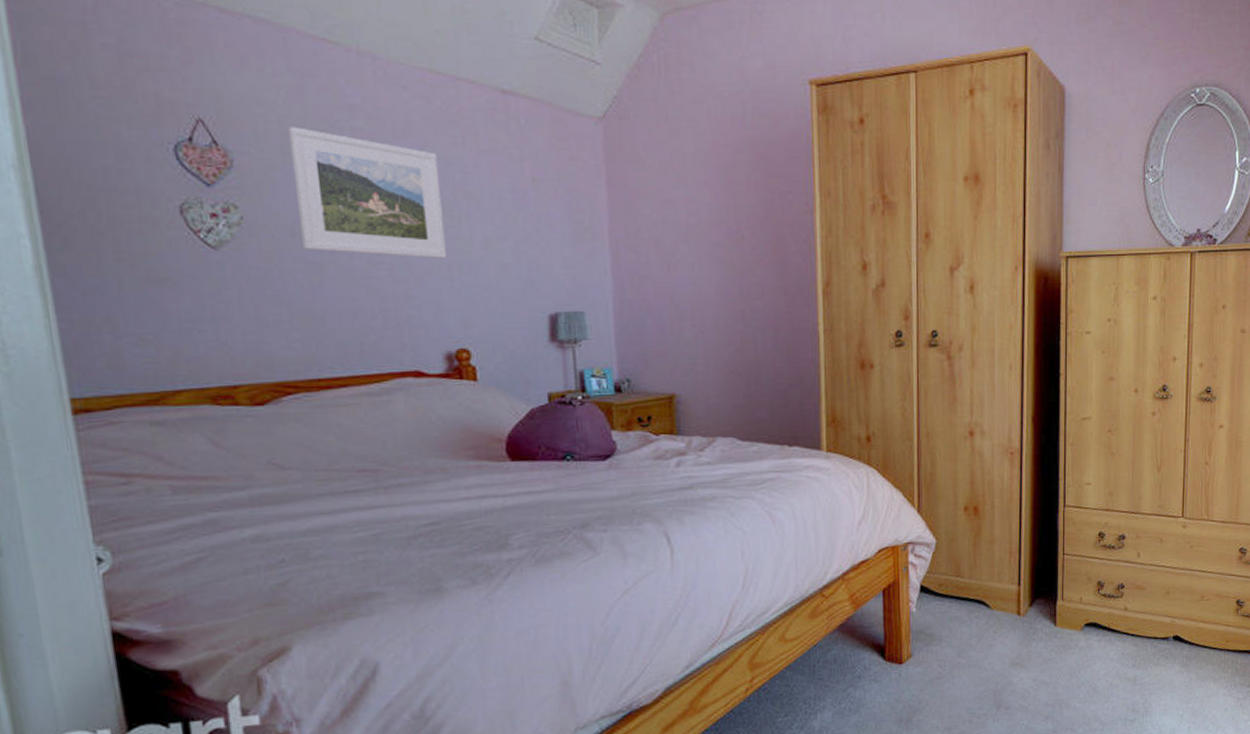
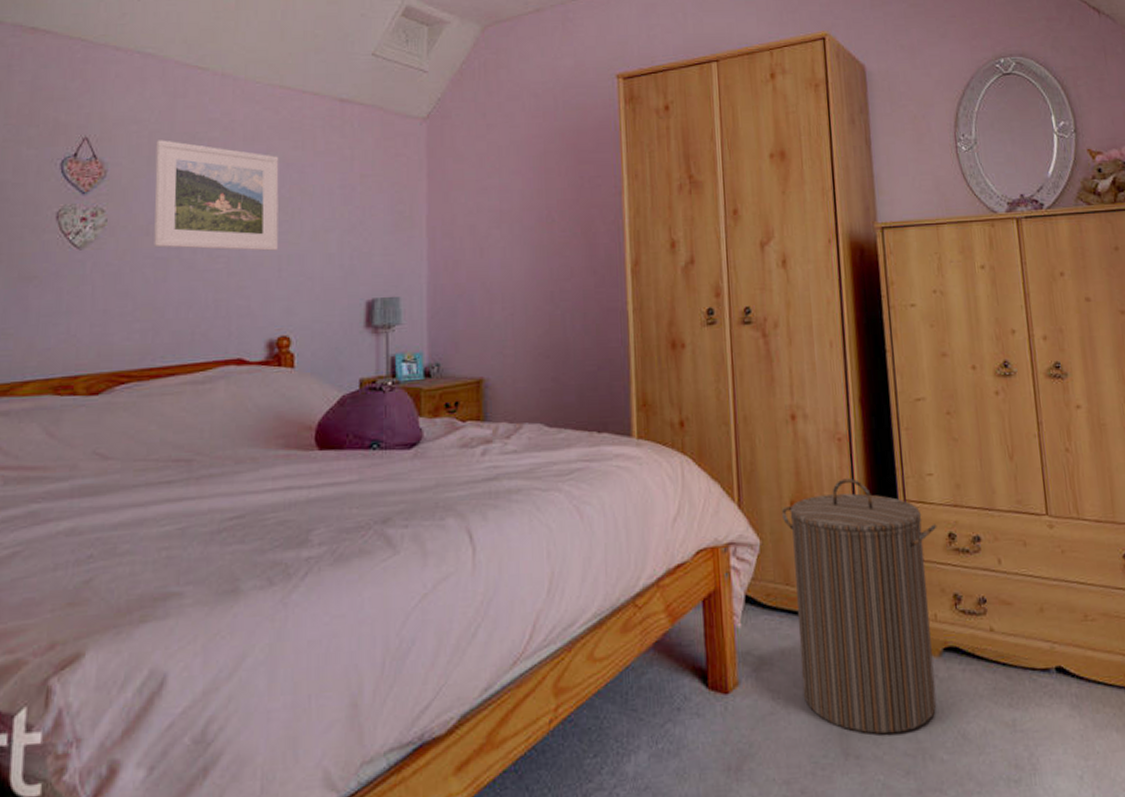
laundry hamper: none [956,487,1090,691] -> present [781,478,937,735]

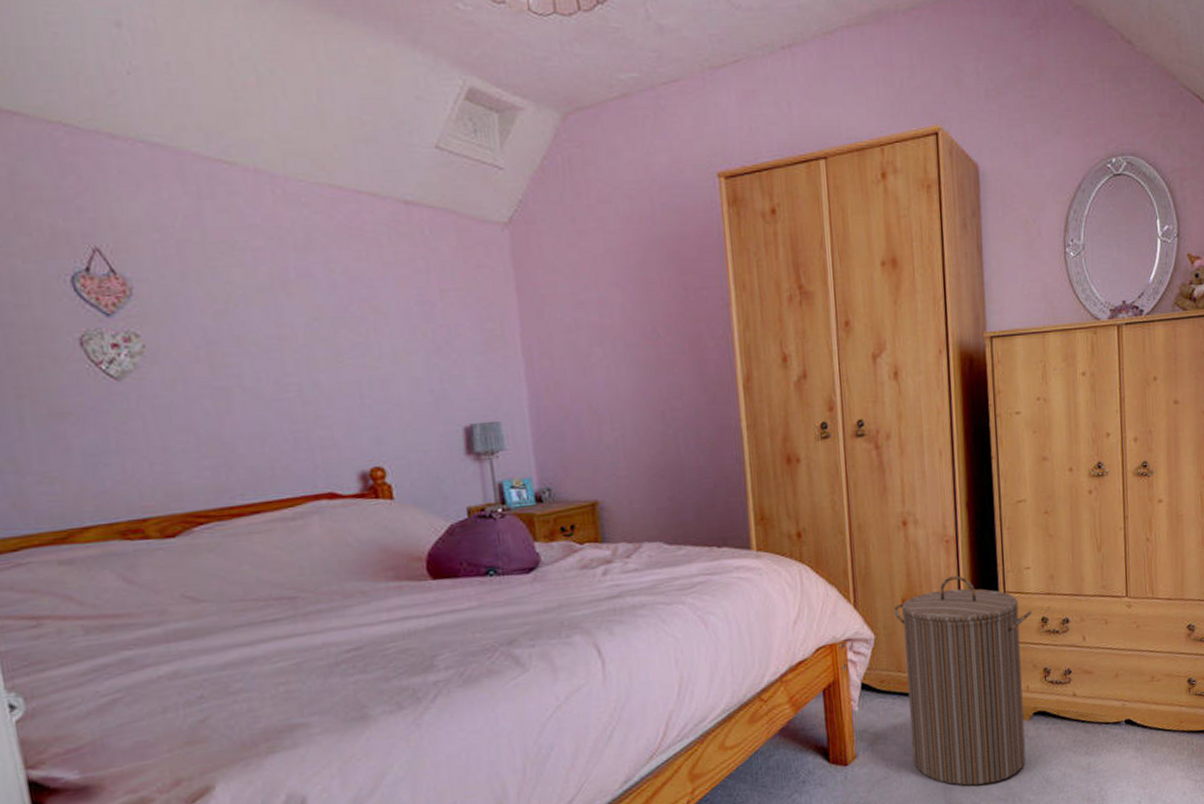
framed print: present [154,140,279,251] -> none [187,250,356,377]

